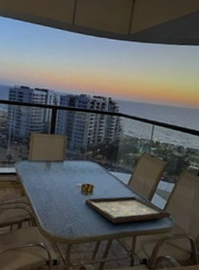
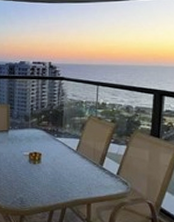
decorative tray: present [85,196,171,223] -> none [33,161,125,191]

